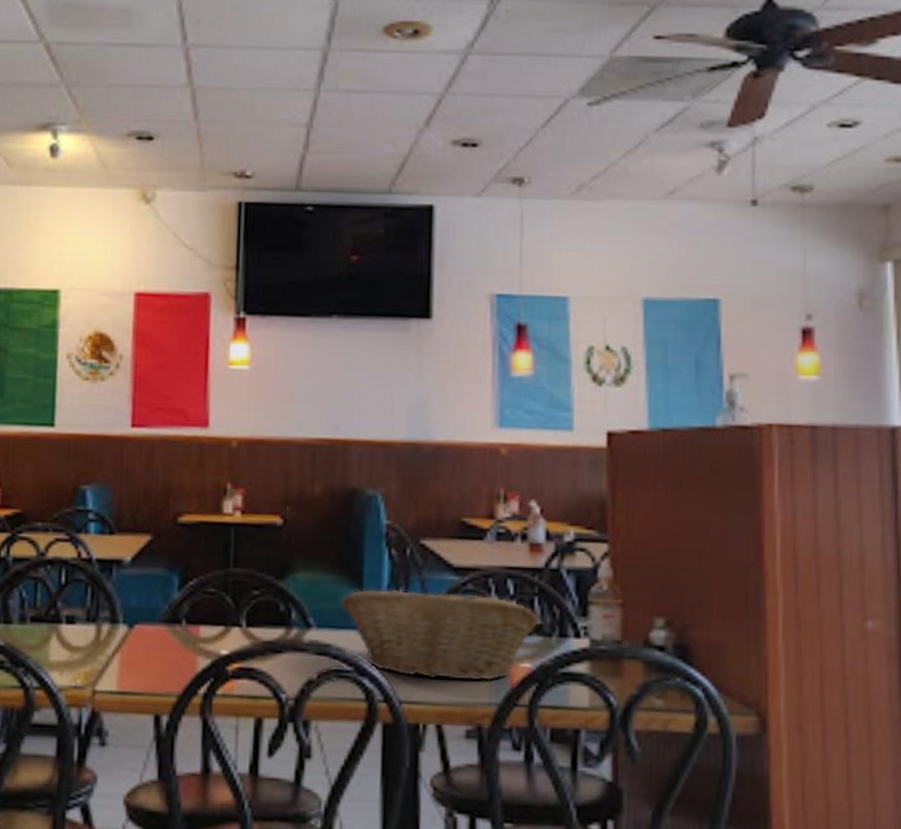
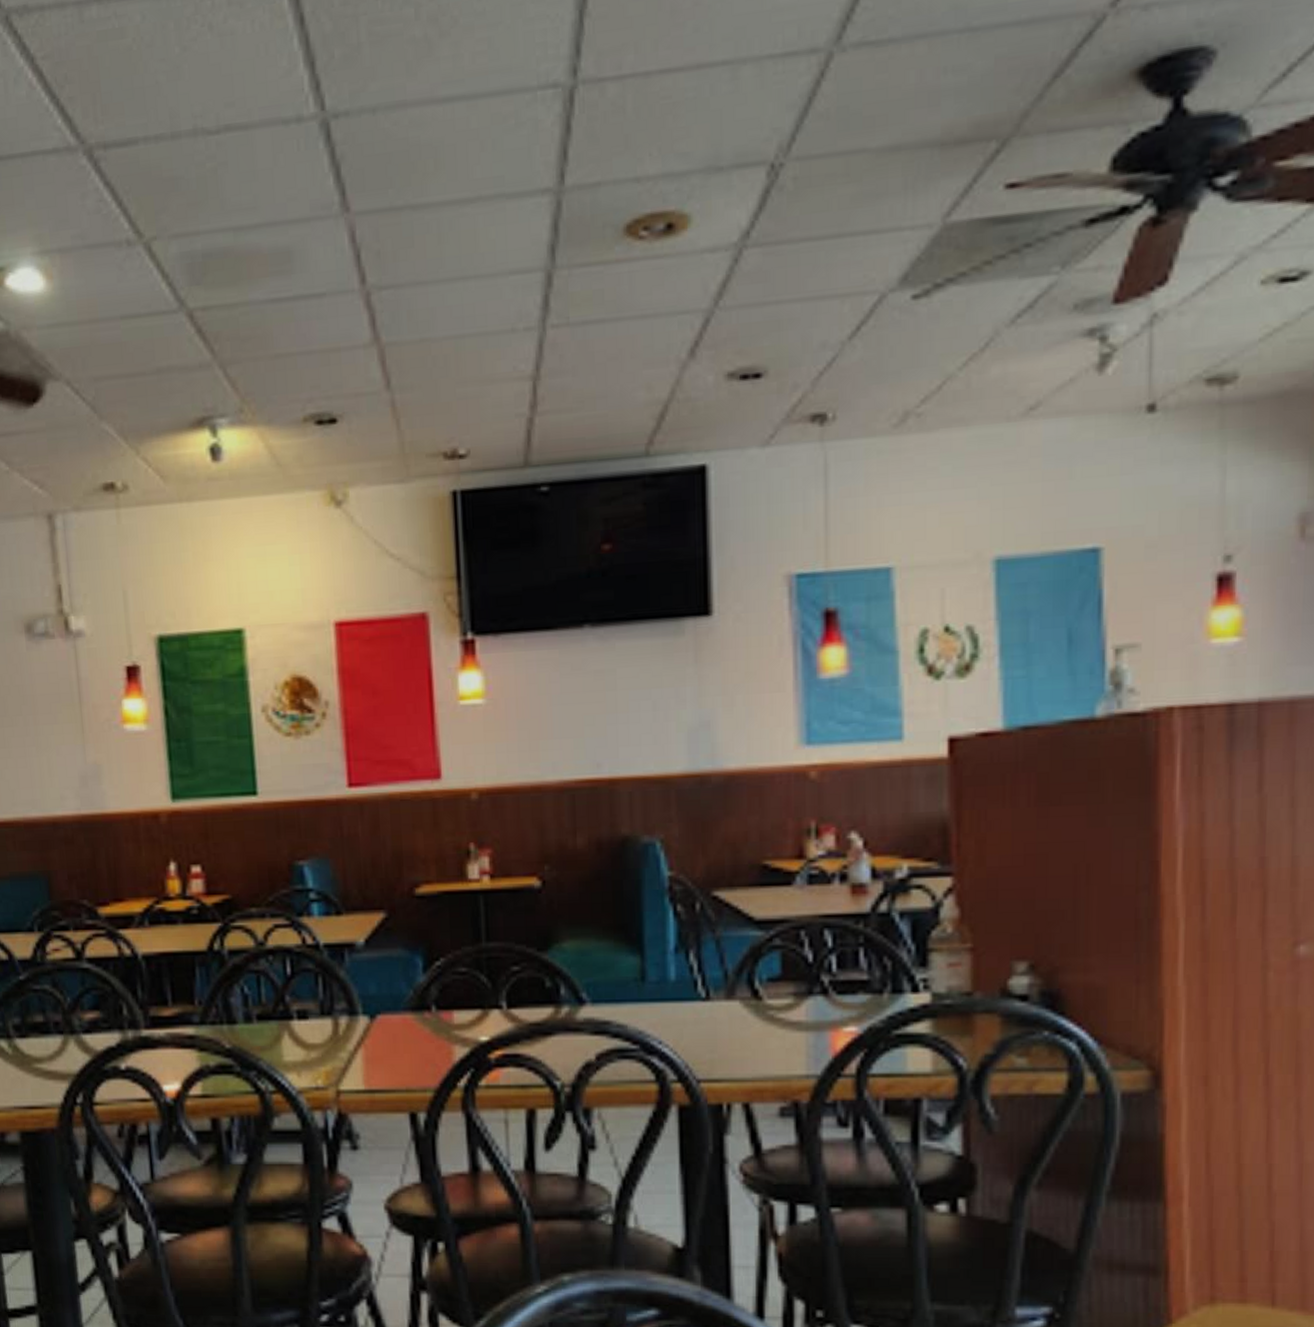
fruit basket: present [340,589,539,681] -> none [617,951,866,1053]

